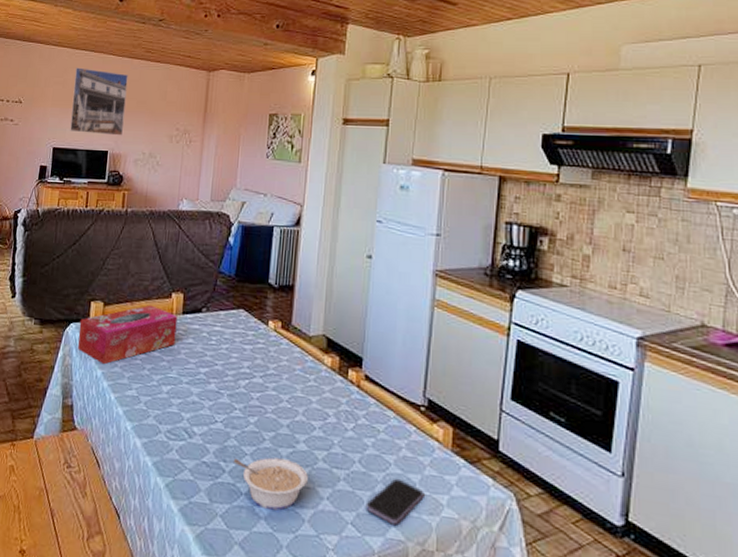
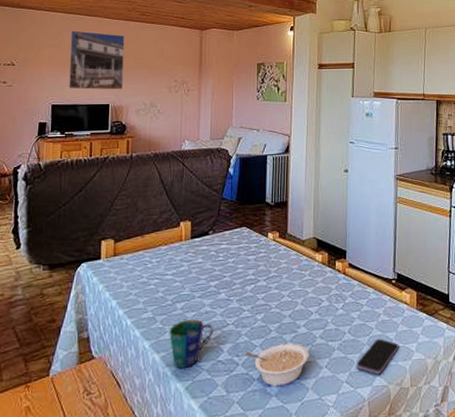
tissue box: present [78,305,178,365] -> none [90,235,187,295]
cup: none [152,406,200,462] -> present [169,319,214,369]

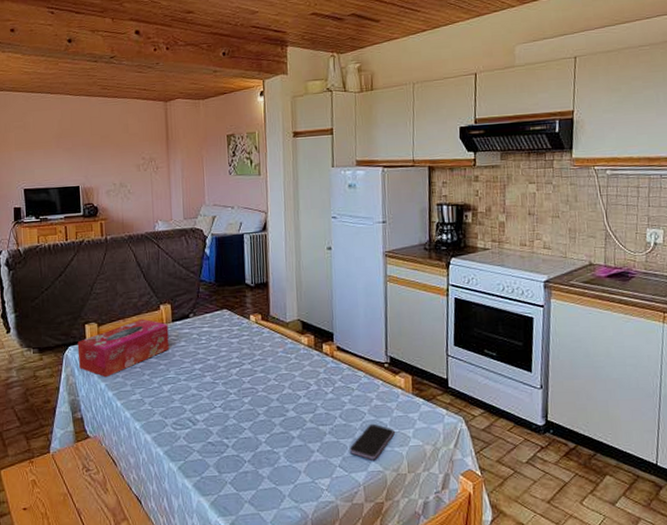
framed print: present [68,30,125,90] -> none [34,110,91,172]
tissue box: none [90,235,187,295] -> present [77,318,170,378]
cup: present [169,319,214,369] -> none [158,402,202,449]
legume: present [245,343,309,388] -> none [234,426,300,470]

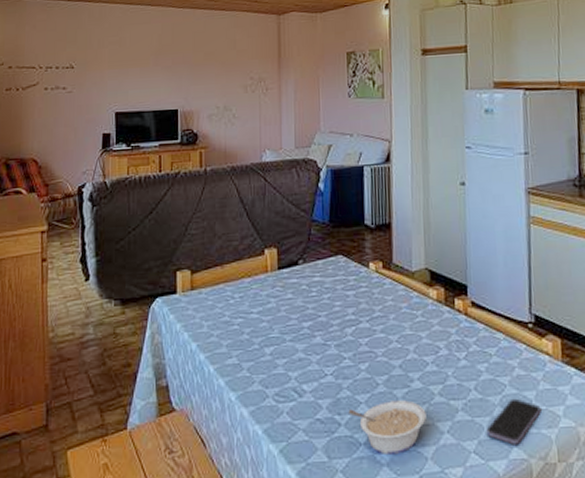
tissue box: present [77,318,170,378] -> none [166,265,274,337]
legume: none [234,426,300,470] -> present [348,400,426,456]

